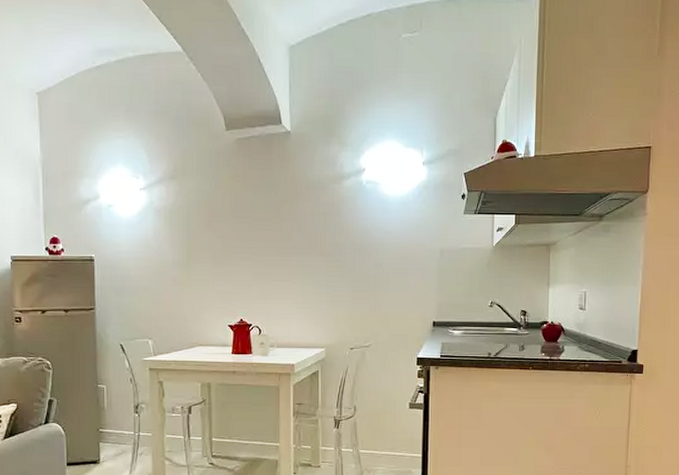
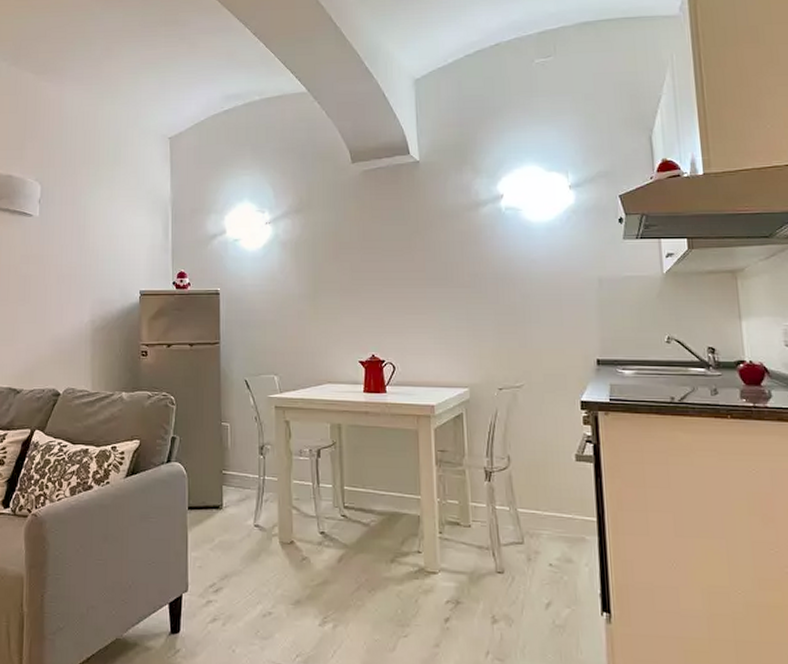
mug: present [251,334,277,357] -> none [385,371,414,396]

